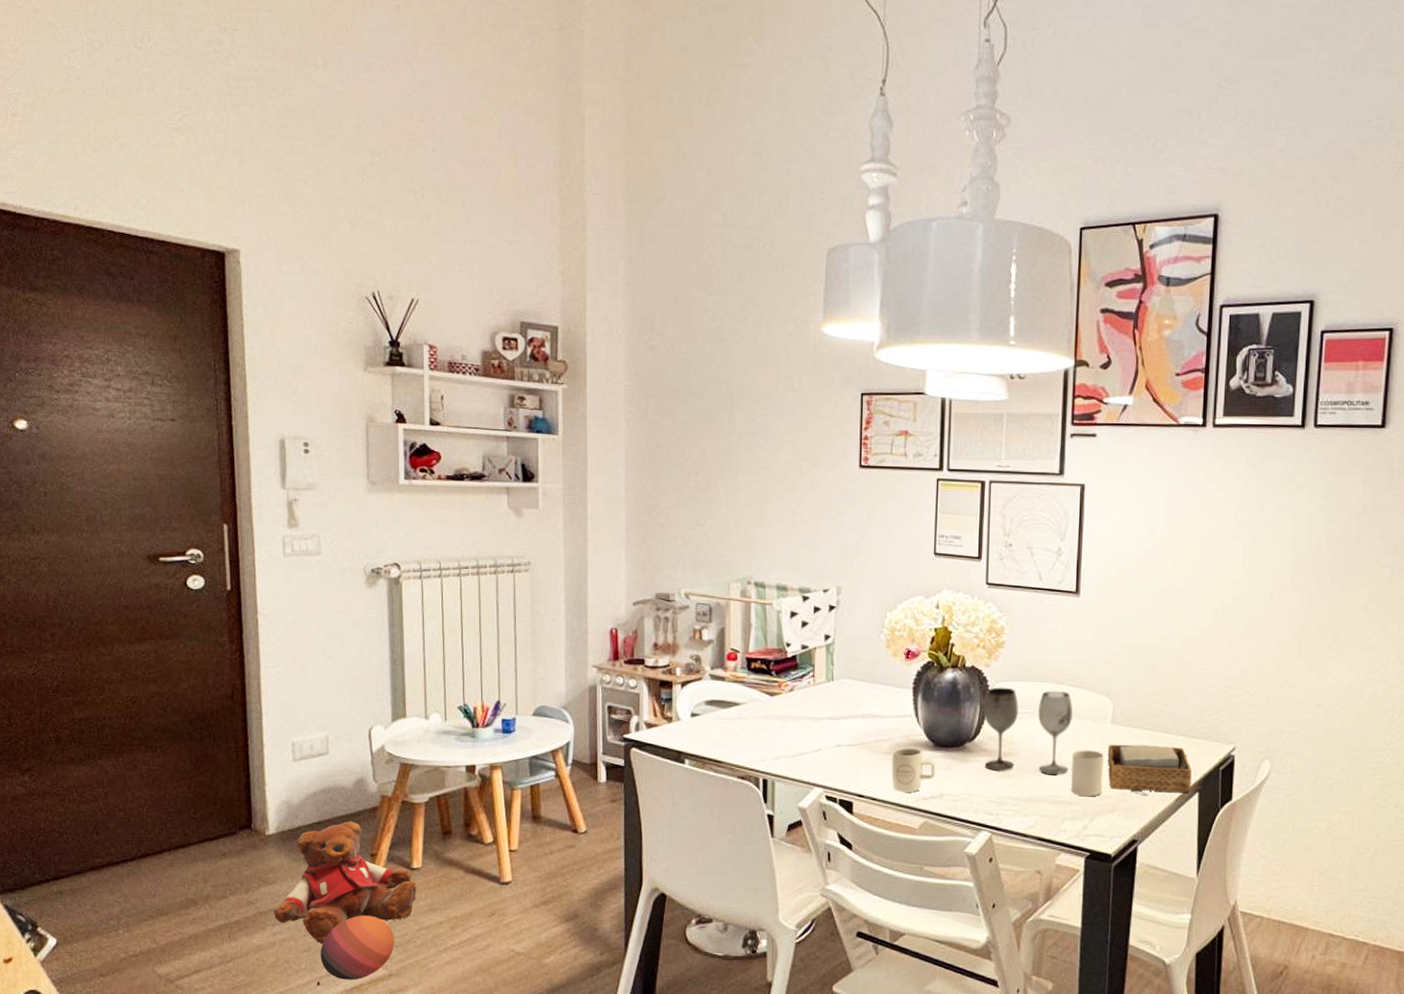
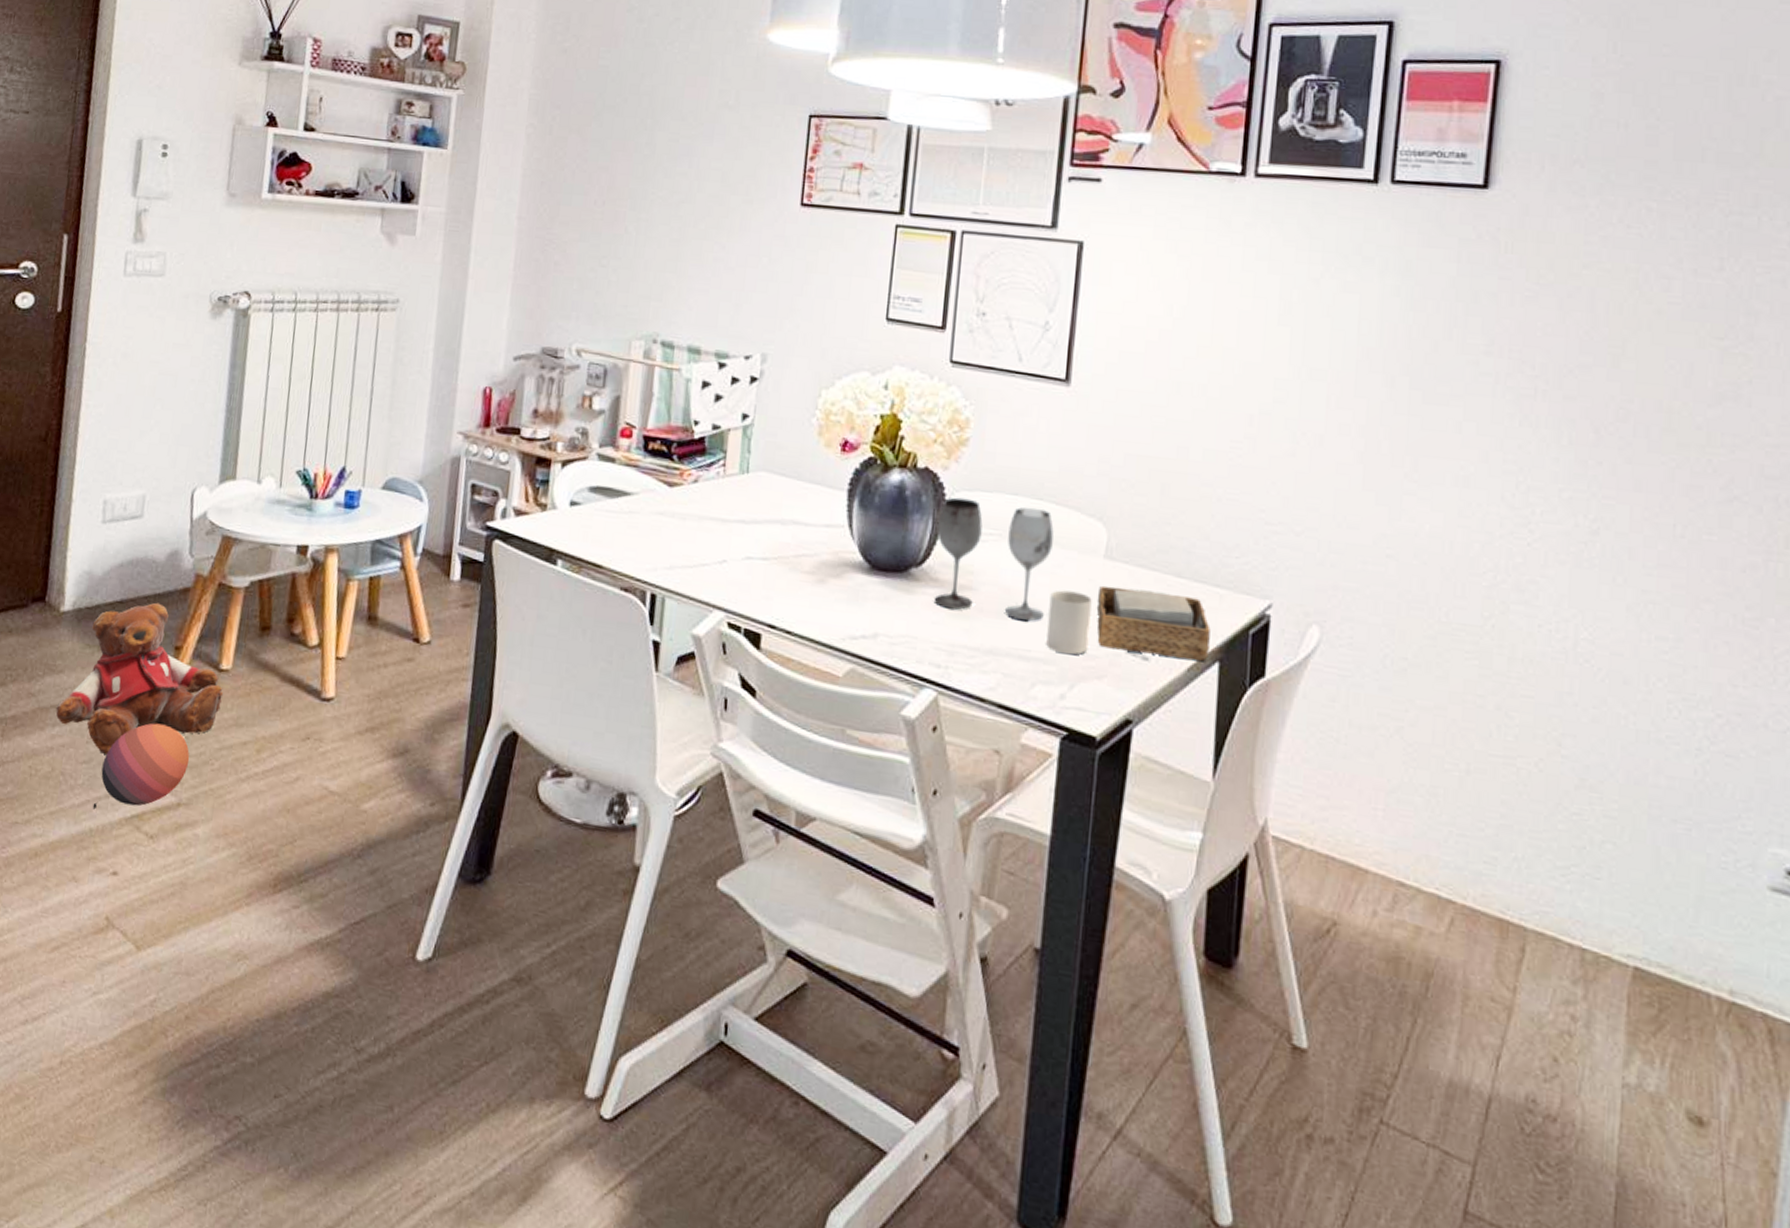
mug: present [891,747,935,793] -> none [812,567,870,628]

